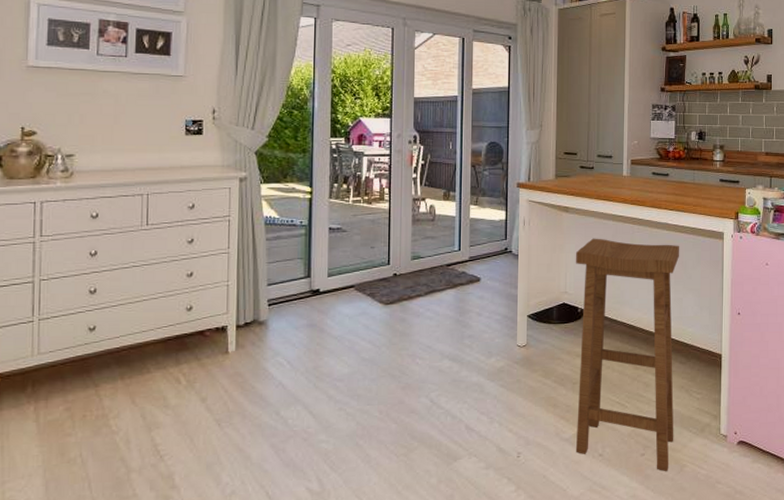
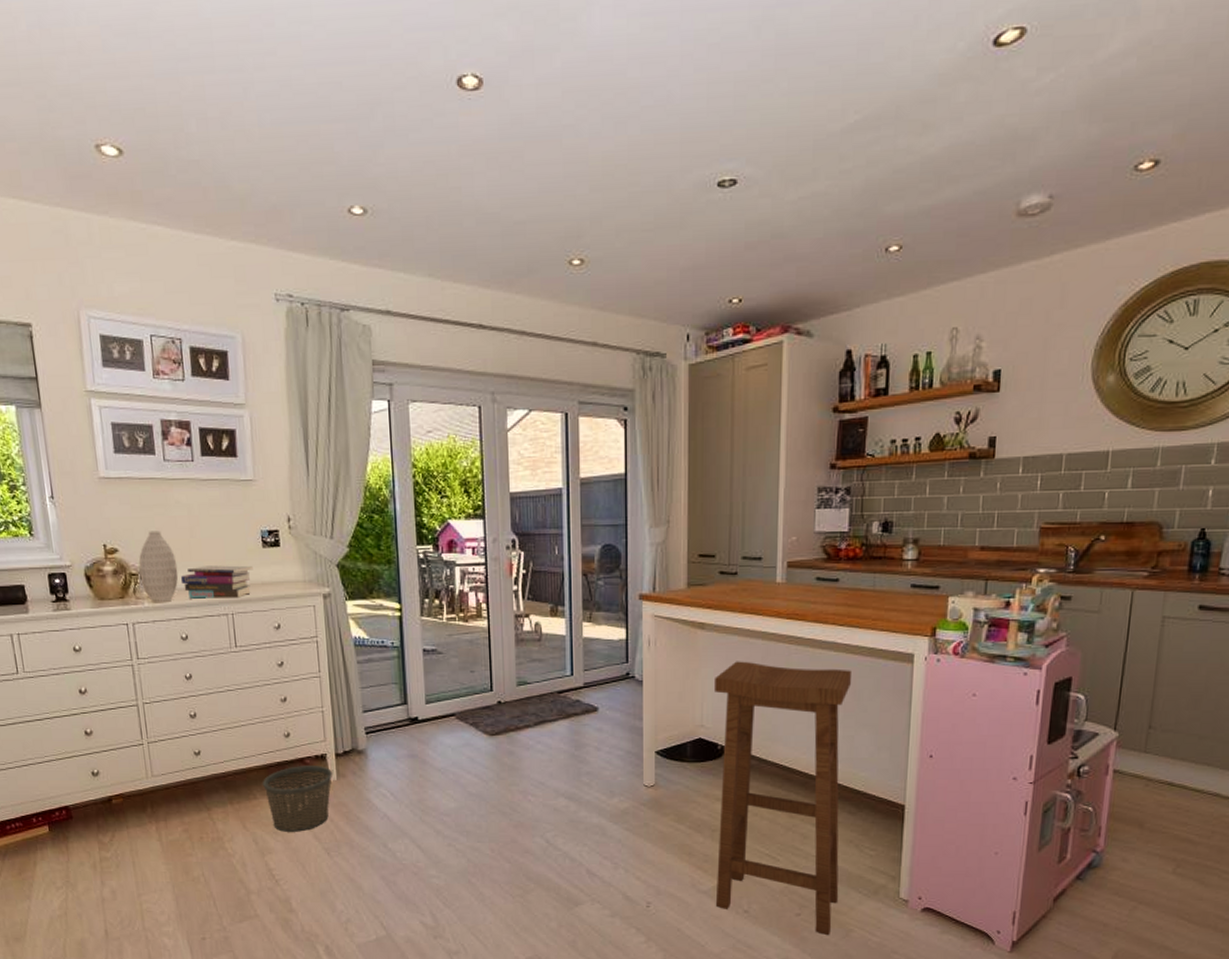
vase: none [56,116,97,183] -> present [138,530,179,604]
books: none [98,150,174,180] -> present [180,565,253,599]
basket: none [157,337,232,405] -> present [262,766,333,832]

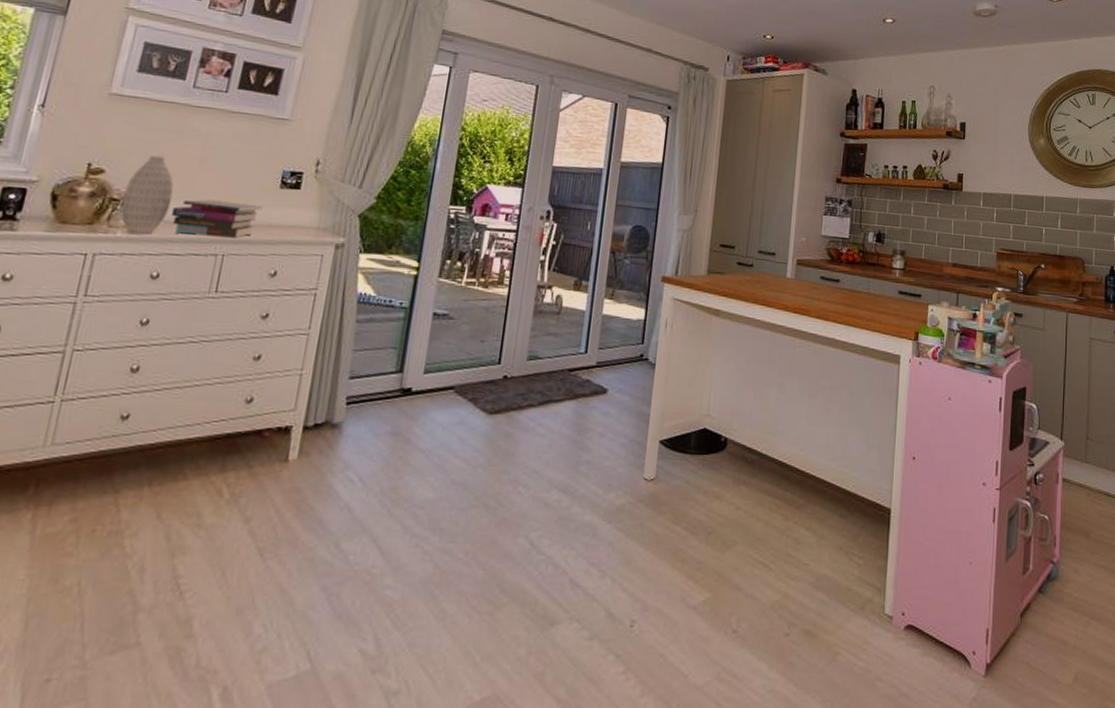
basket: present [262,766,333,832] -> none [198,439,295,525]
bar stool: present [715,661,852,935] -> none [703,350,848,659]

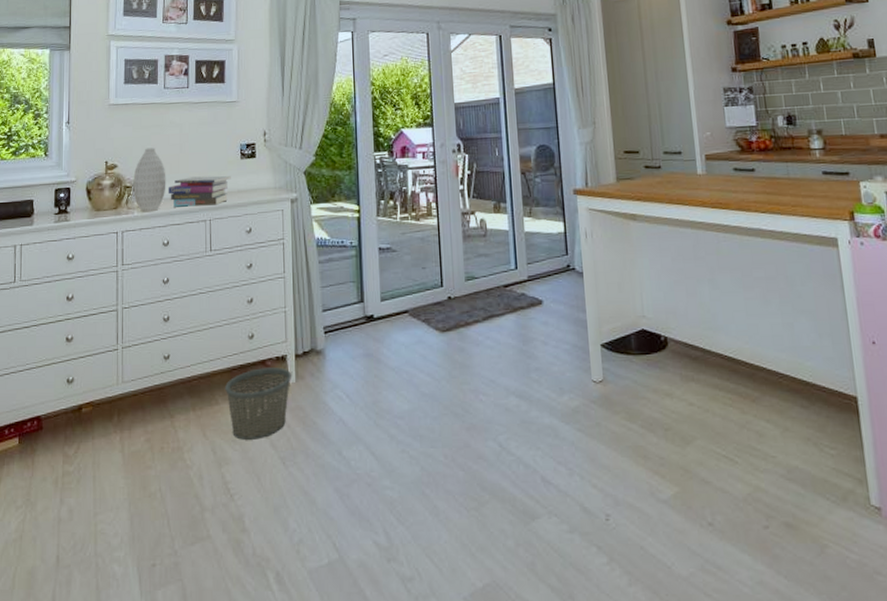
basket: none [198,439,295,525] -> present [224,367,292,440]

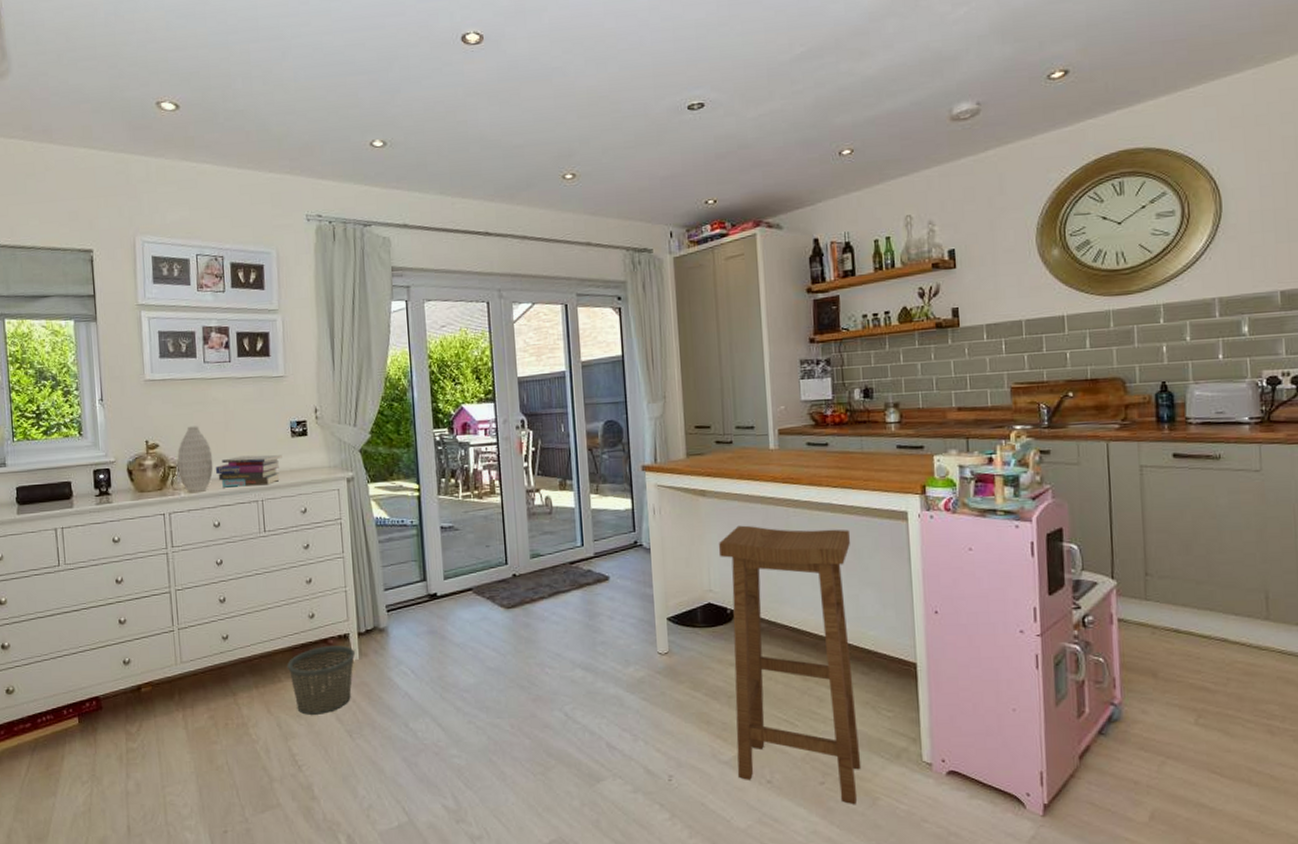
bar stool: none [651,250,806,551] -> present [719,525,861,804]

